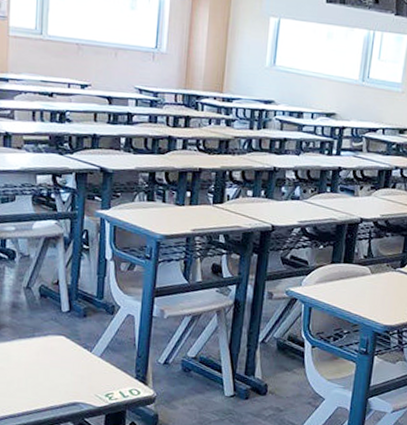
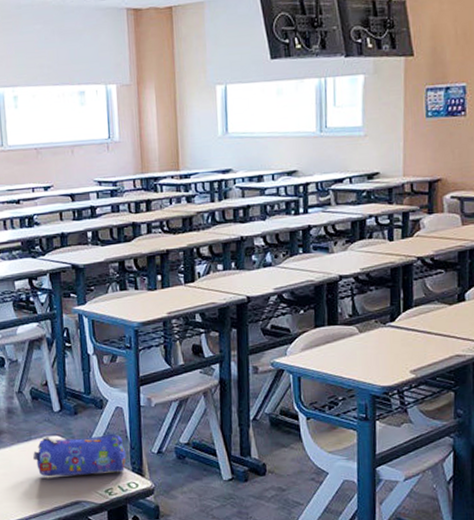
pencil case: none [33,336,132,378] -> present [32,433,127,477]

